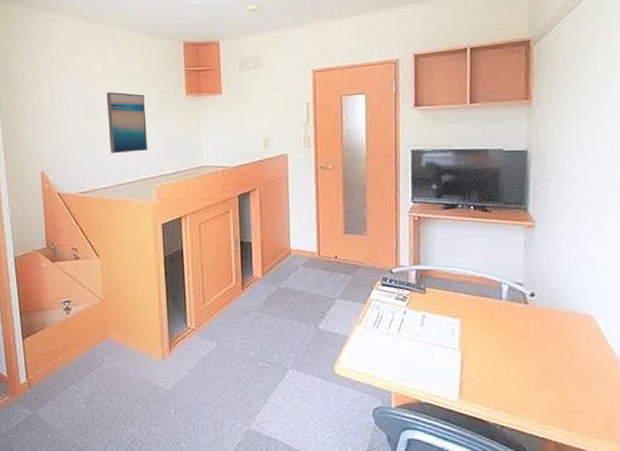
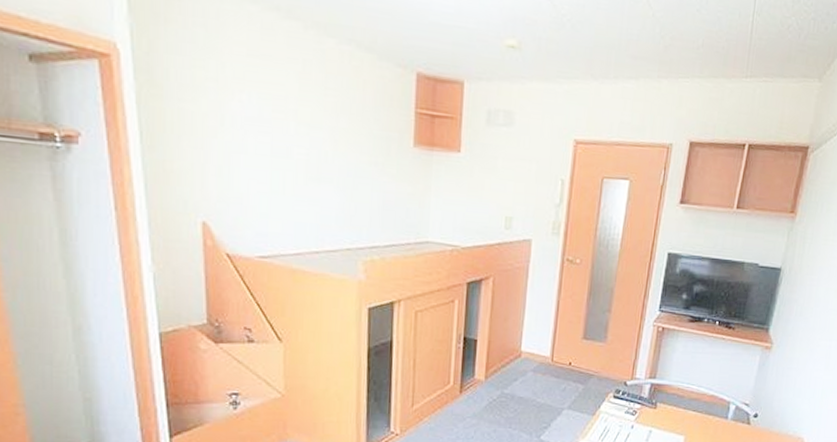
wall art: present [106,92,148,154] -> none [303,124,358,213]

